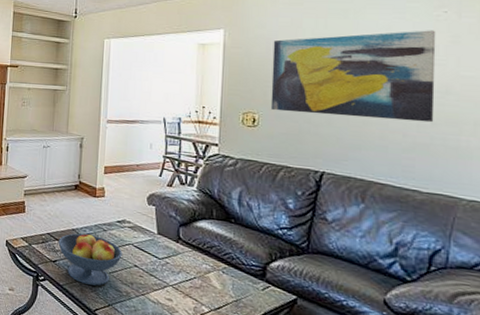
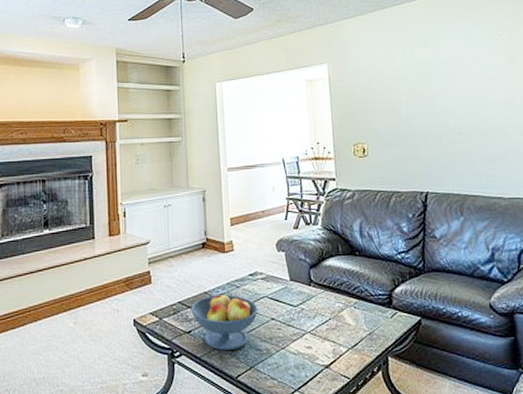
wall art: present [270,30,436,123] -> none [371,52,505,139]

